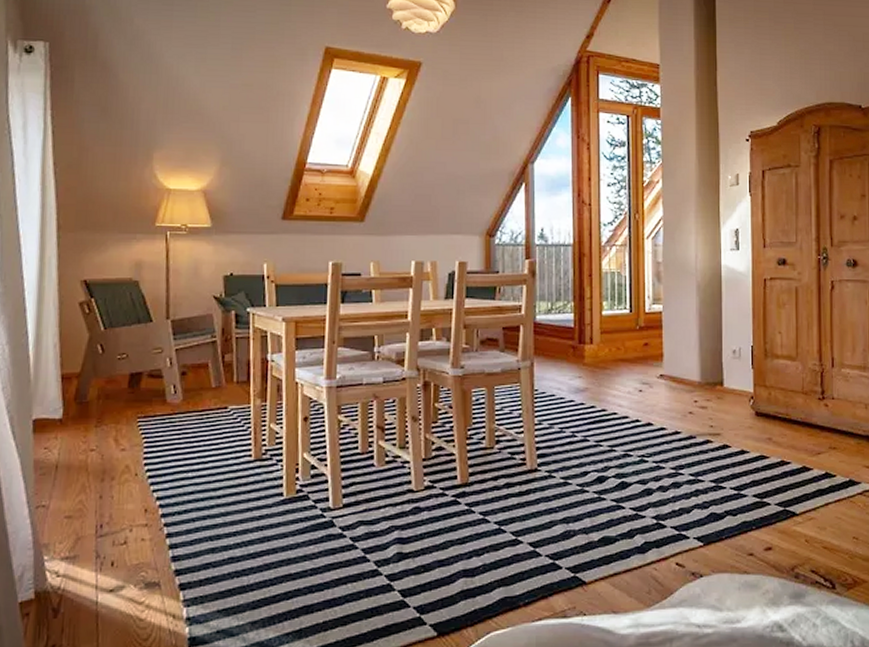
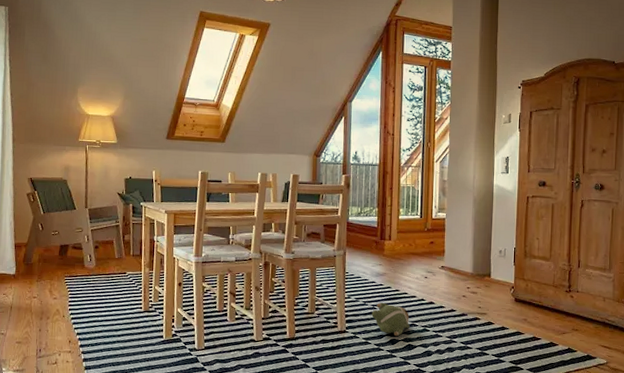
plush toy: none [571,427,622,472] -> present [372,302,410,337]

